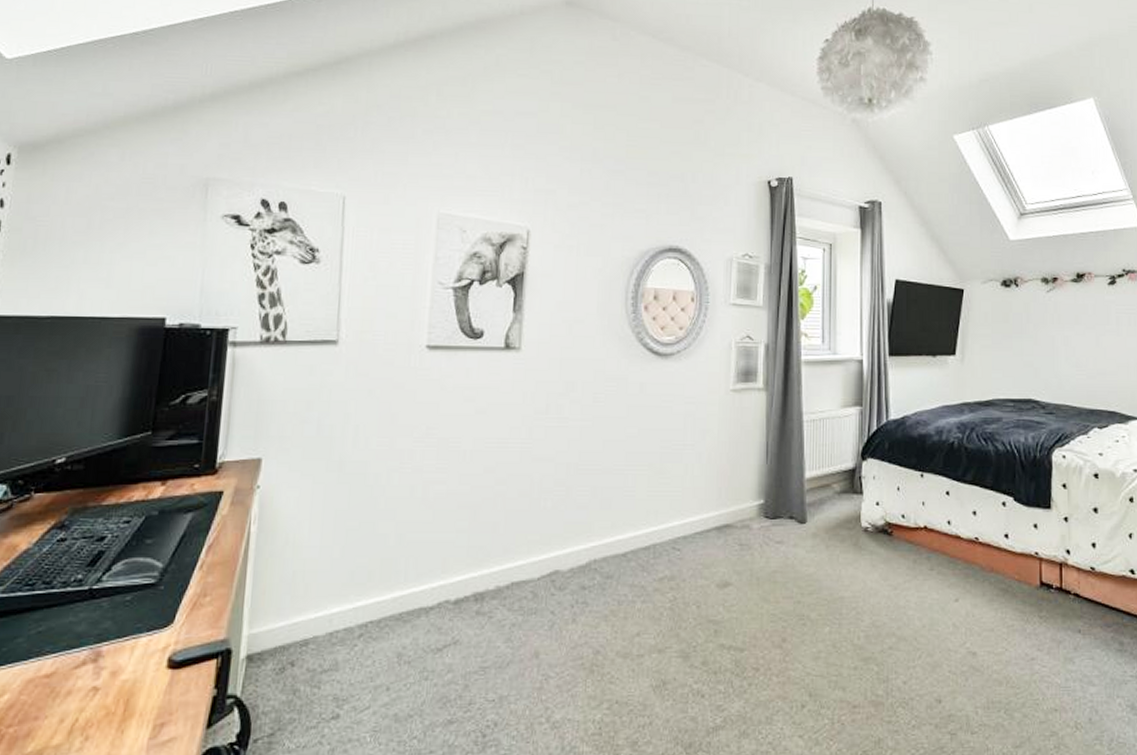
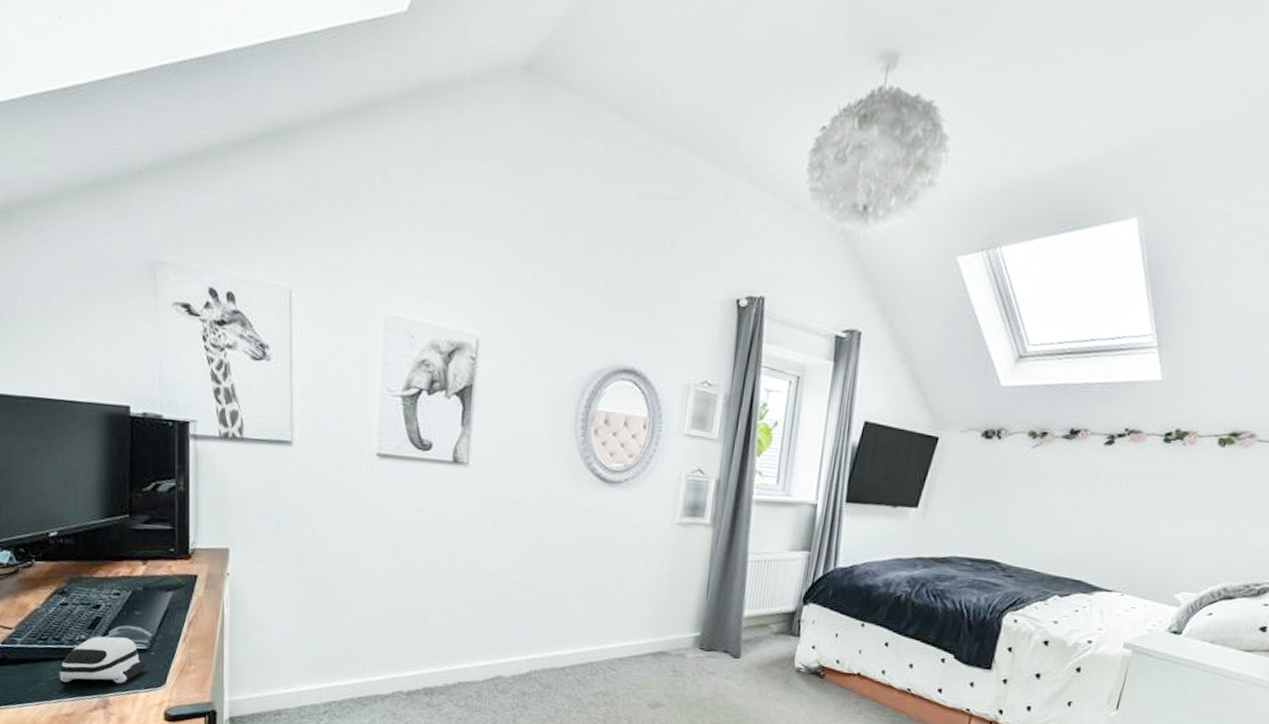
computer mouse: none [43,572,155,635] -> present [59,636,148,684]

